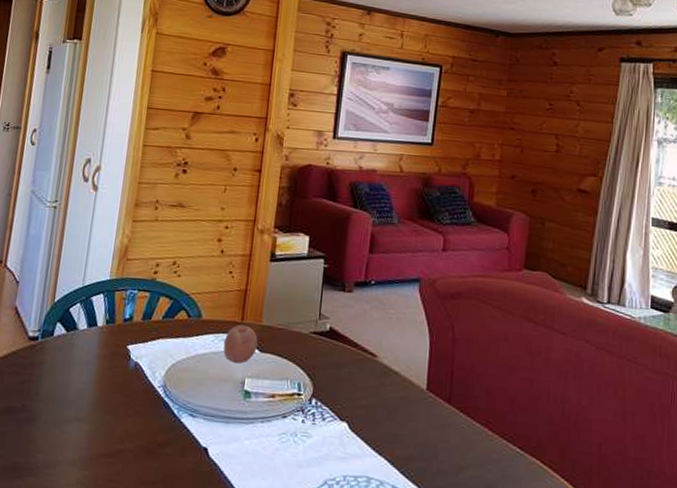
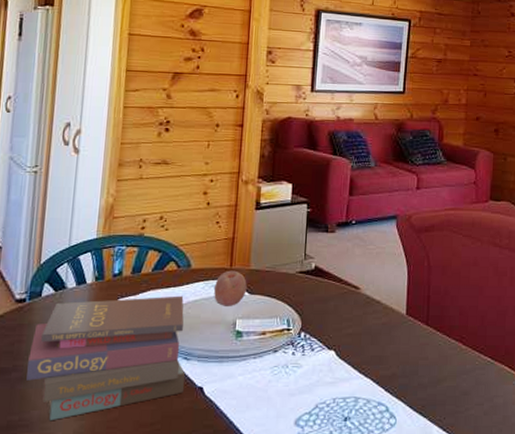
books: none [34,343,193,468] -> present [26,295,186,421]

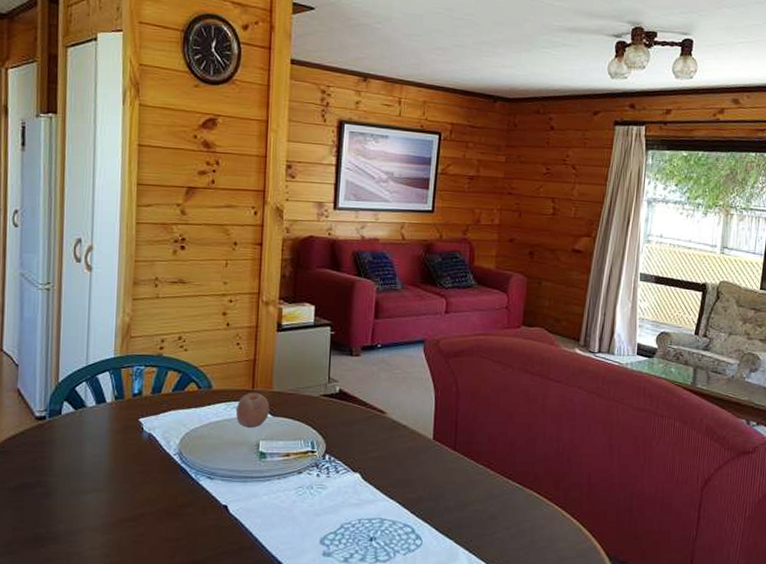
books: present [26,295,186,421] -> none [51,416,210,535]

